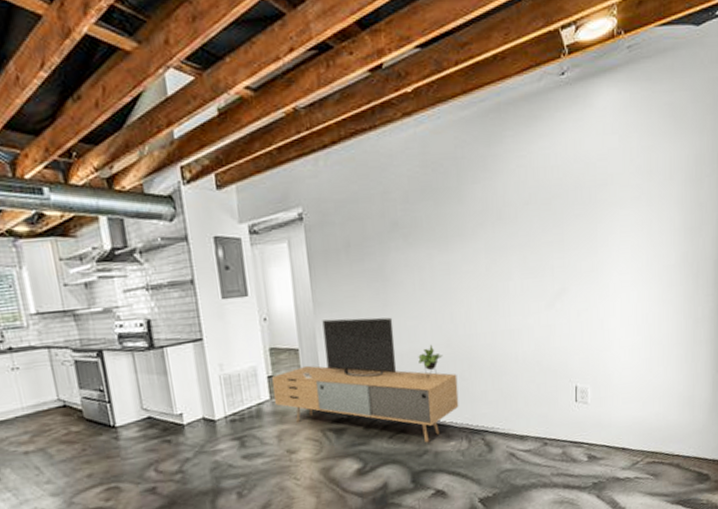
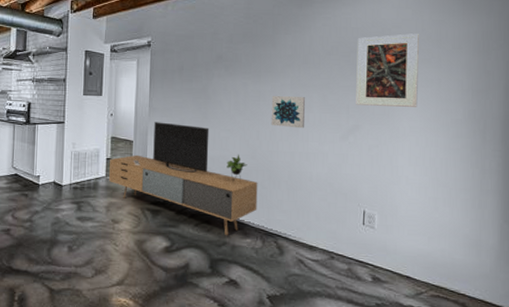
wall art: none [463,262,504,304] -> present [271,96,306,129]
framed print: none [558,166,628,264] -> present [356,33,419,107]

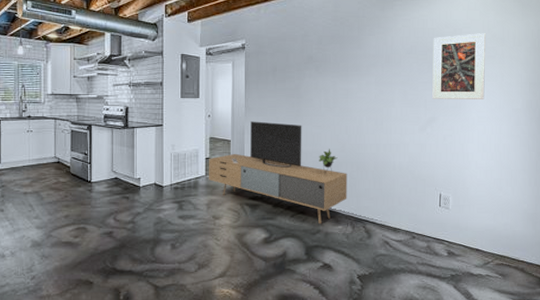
wall art: present [271,96,306,129] -> none [358,93,389,122]

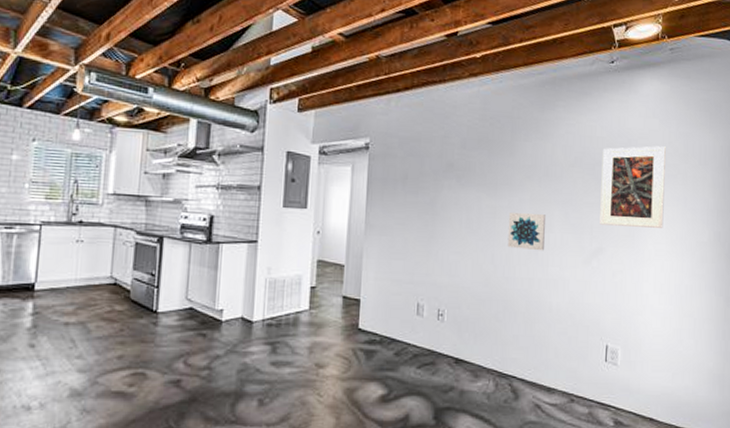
media console: present [209,121,348,225] -> none [313,242,492,380]
wall art: none [358,93,389,122] -> present [507,213,547,251]

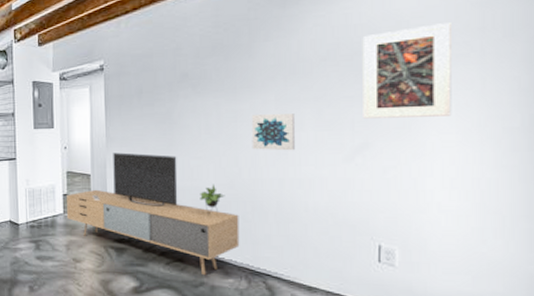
media console: none [313,242,492,380] -> present [67,152,240,276]

